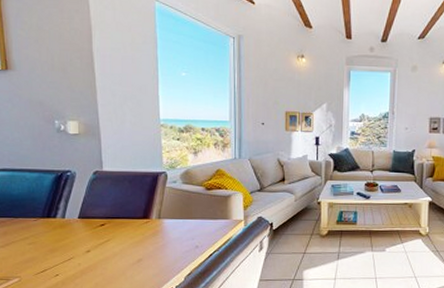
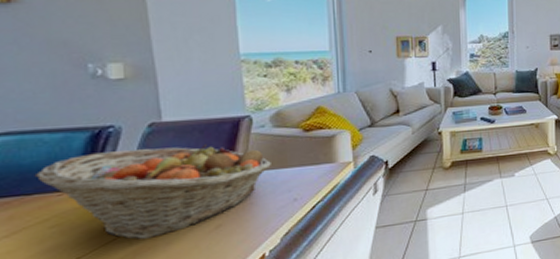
fruit basket: none [20,190,180,262] -> present [34,143,271,239]

